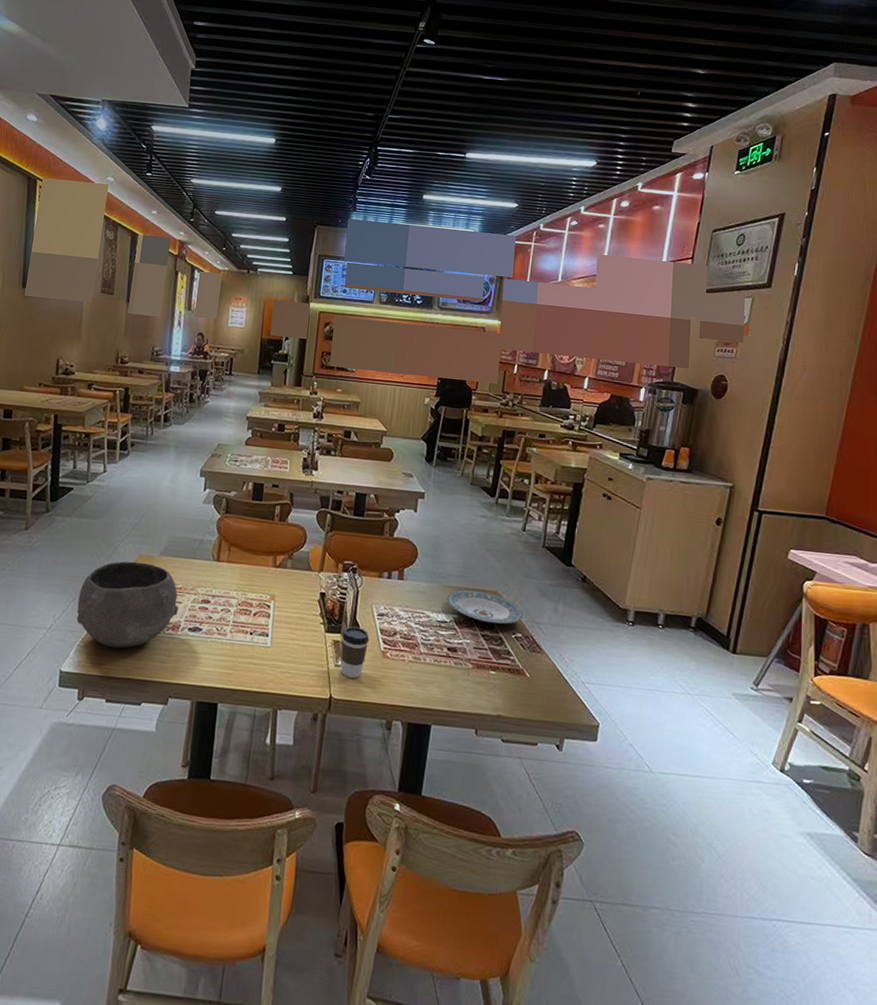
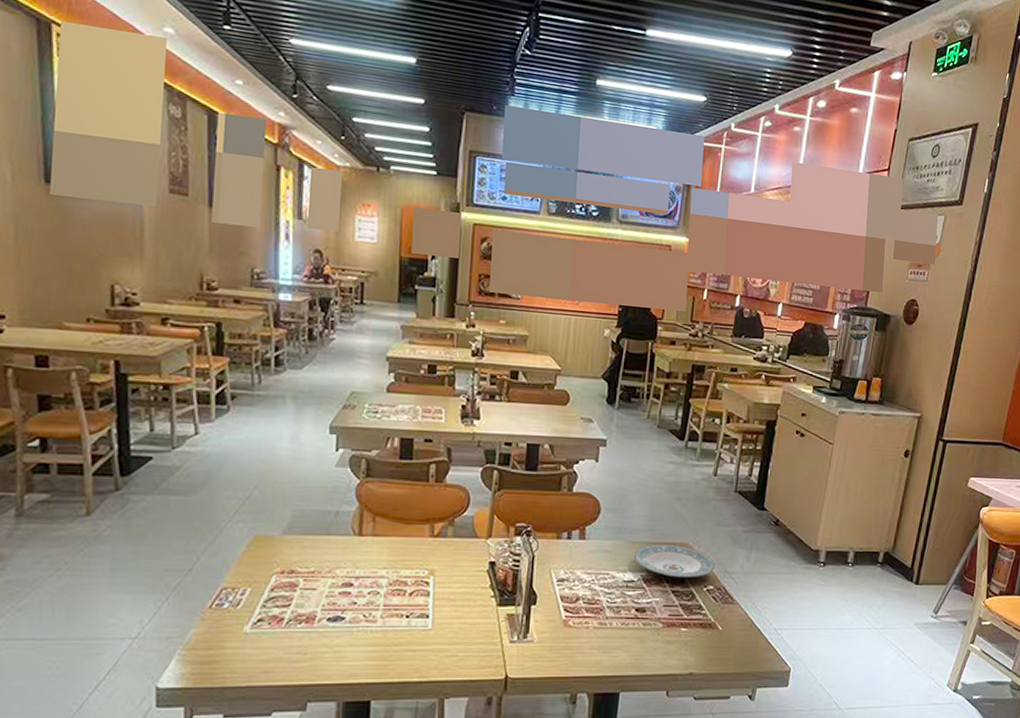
bowl: present [77,561,179,648] -> none [173,544,312,653]
coffee cup: present [340,626,370,678] -> none [516,596,549,653]

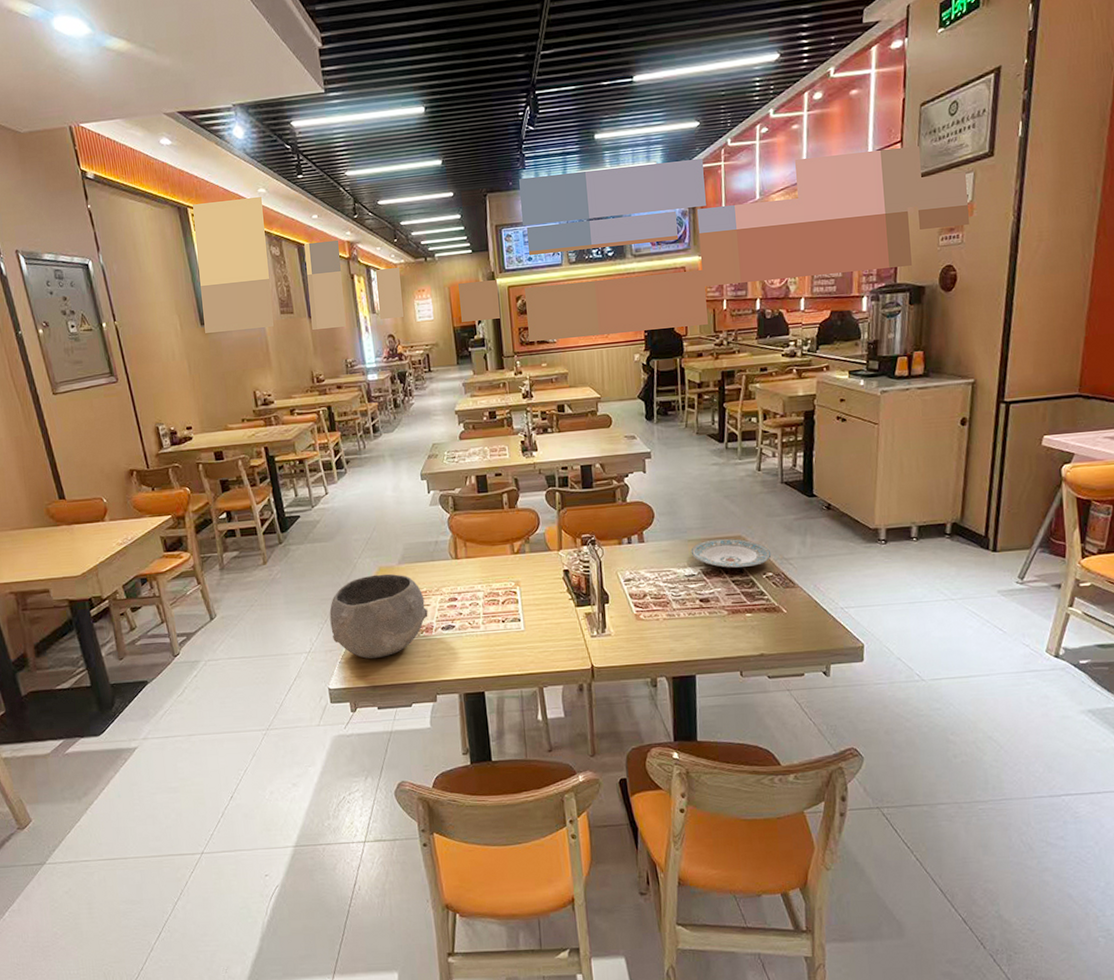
bowl: none [173,544,312,653] -> present [329,573,428,659]

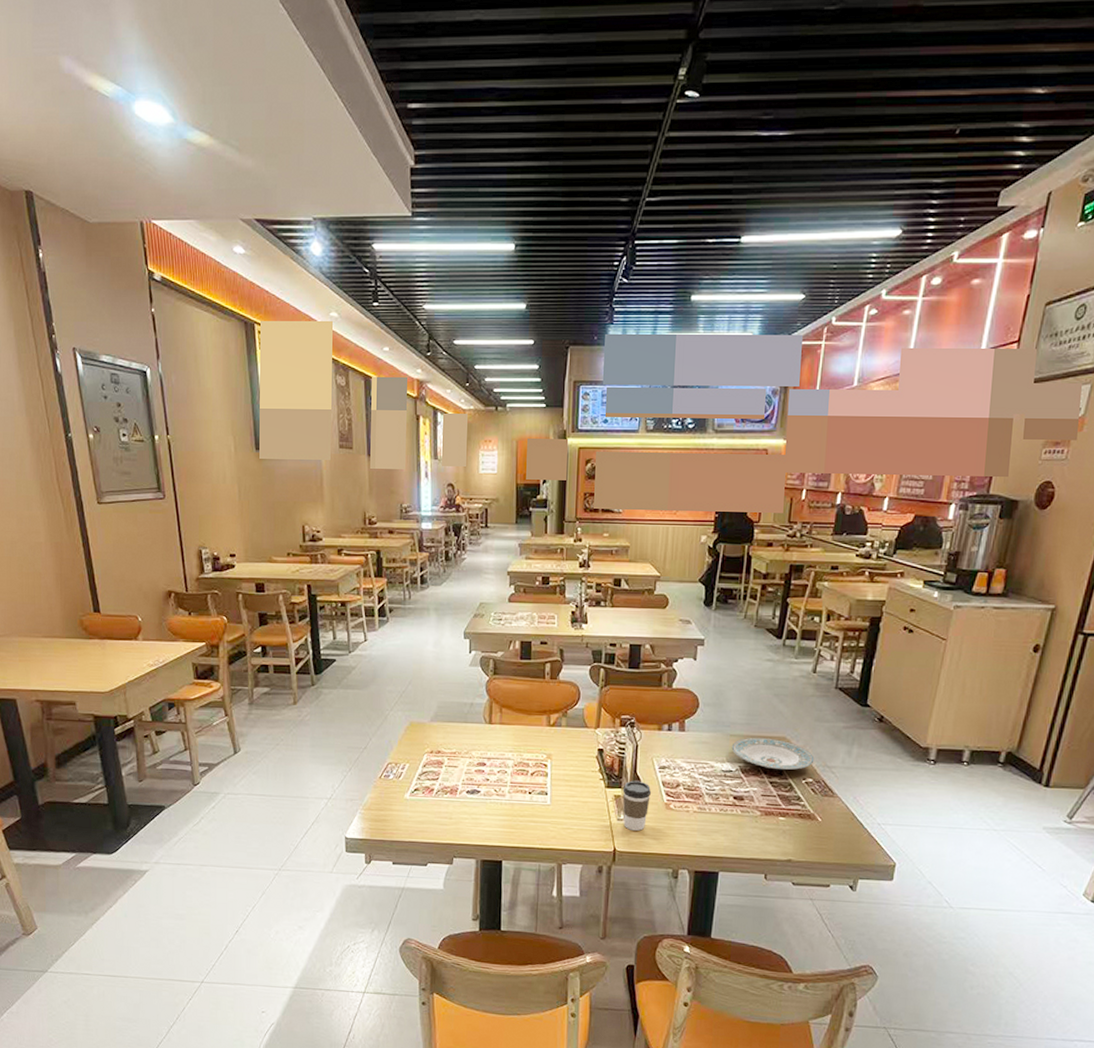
bowl: present [329,573,428,659] -> none [354,729,455,814]
coffee cup: none [592,596,621,645] -> present [622,780,652,831]

